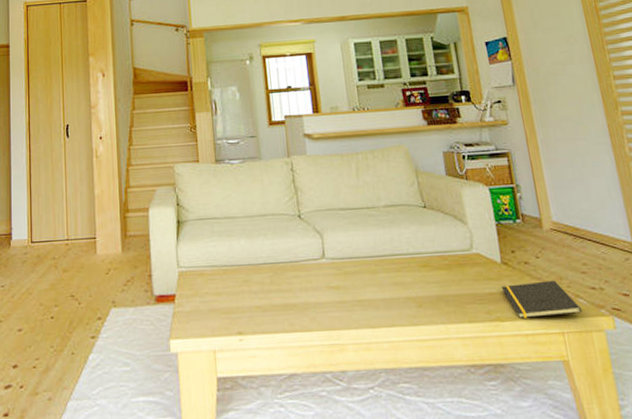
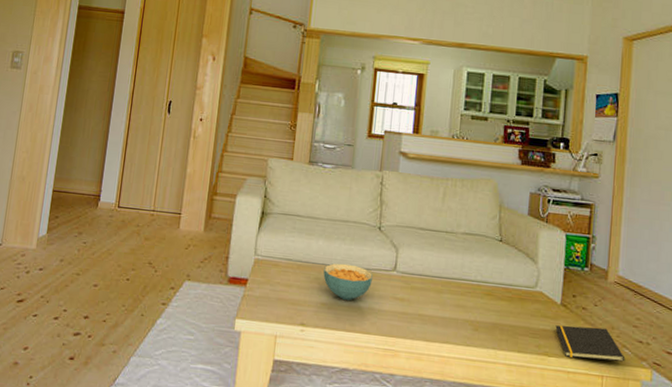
cereal bowl: none [251,259,303,299] -> present [323,263,373,300]

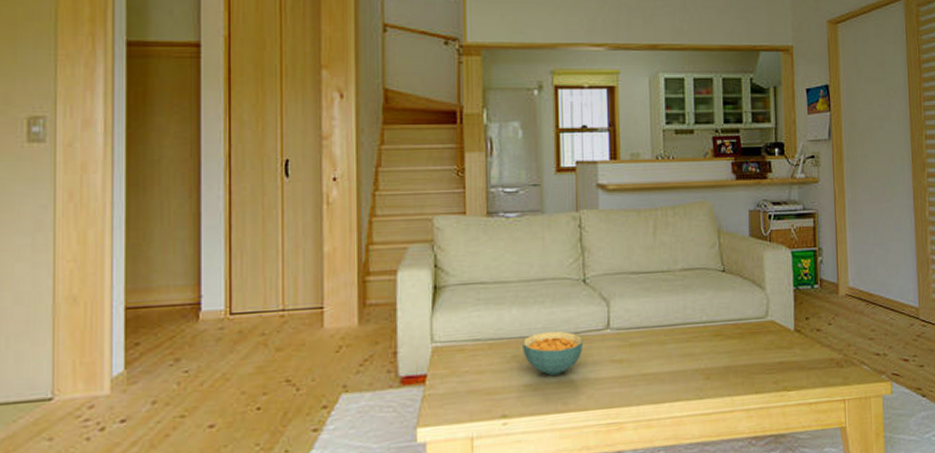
notepad: present [555,325,625,362] -> none [791,347,865,387]

